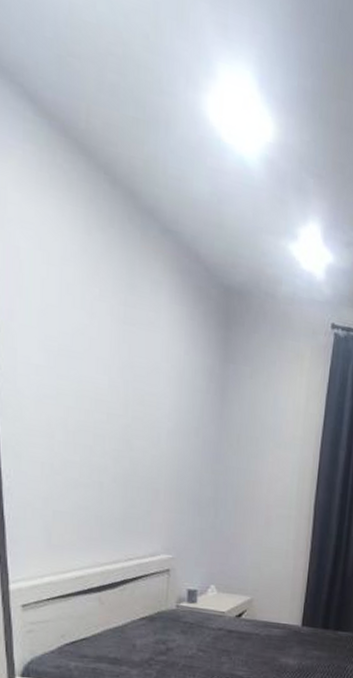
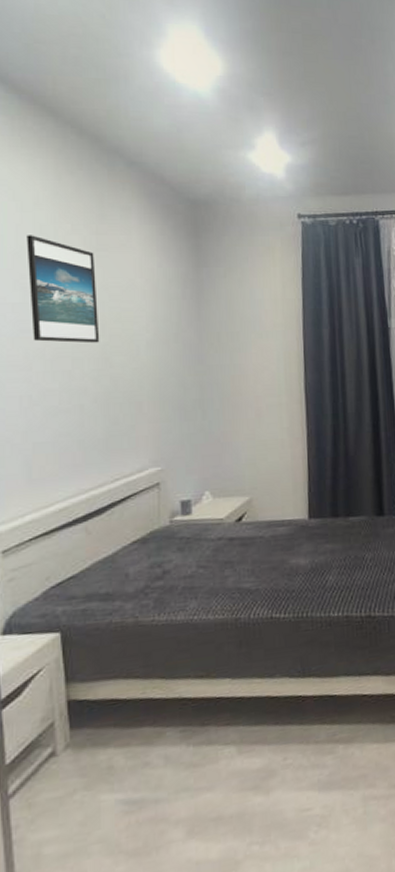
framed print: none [52,292,122,423] -> present [26,235,100,343]

